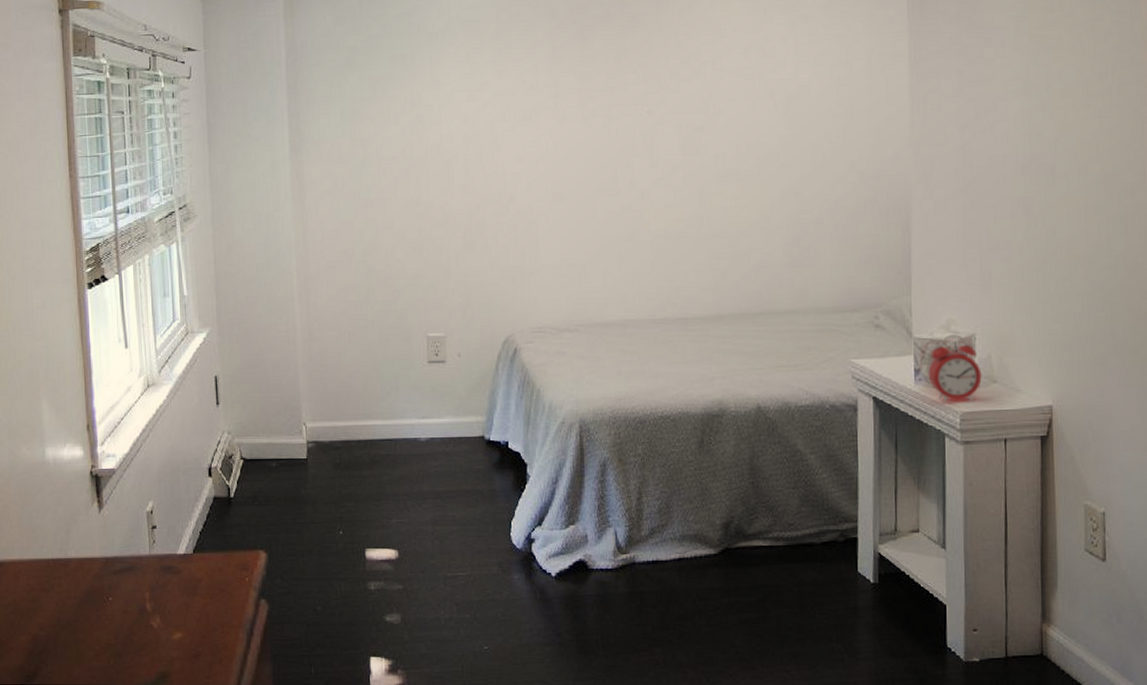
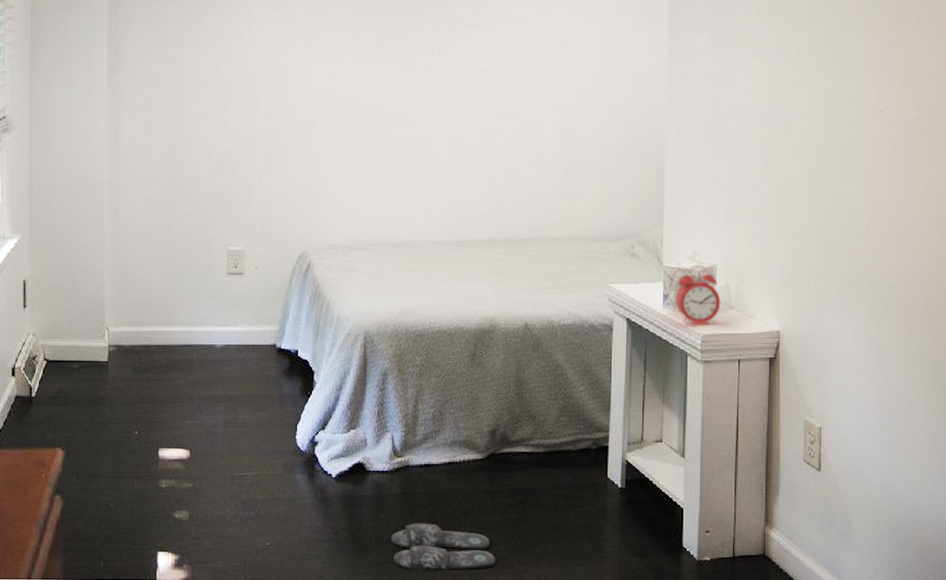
slippers: none [618,624,736,677] -> present [390,523,496,572]

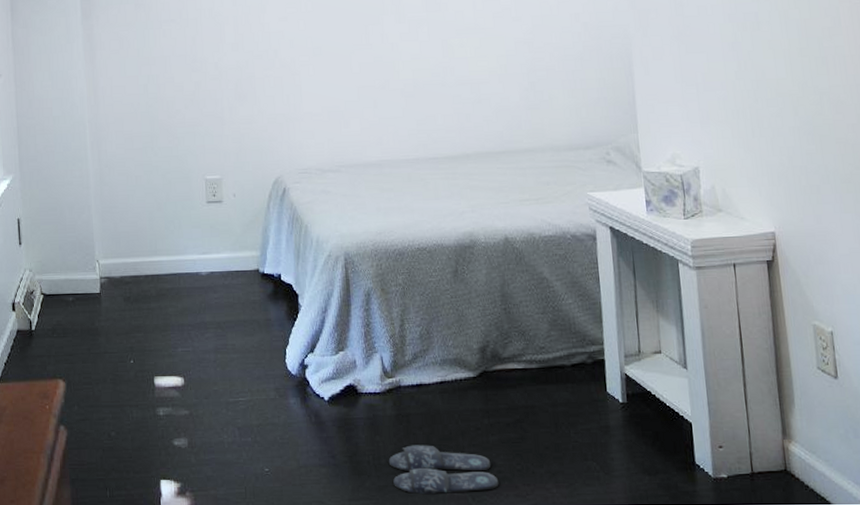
alarm clock: present [675,265,721,326] -> none [658,168,708,231]

